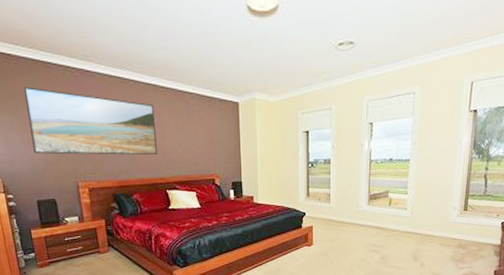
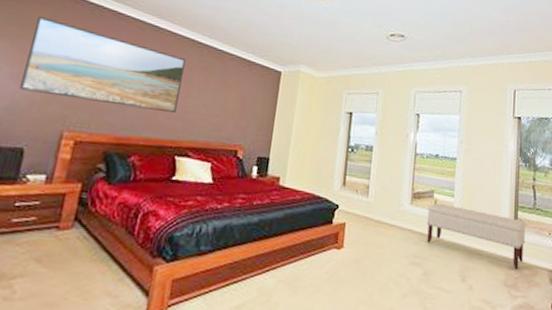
bench: none [383,200,476,247] -> present [427,203,526,269]

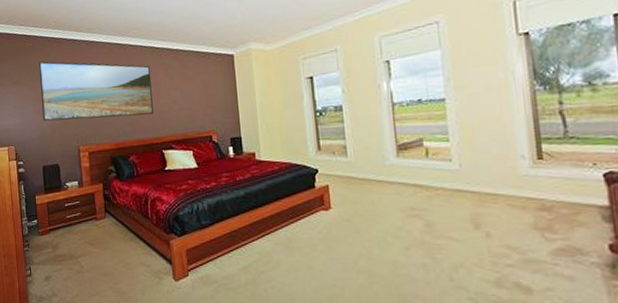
bench: present [427,203,526,269] -> none [418,150,559,210]

